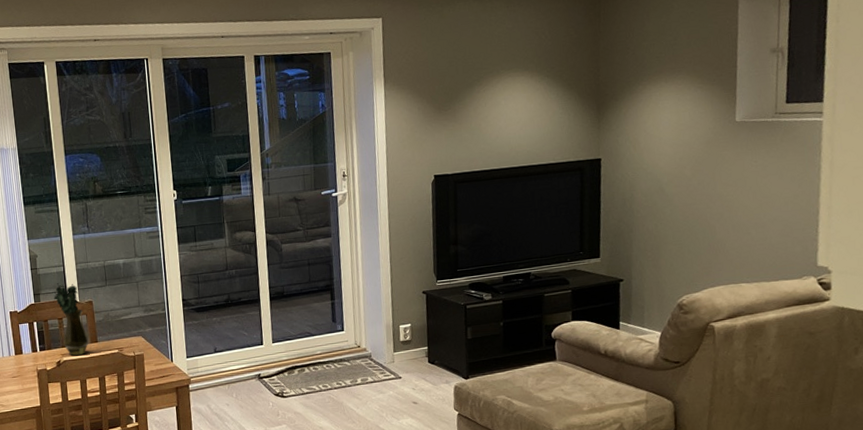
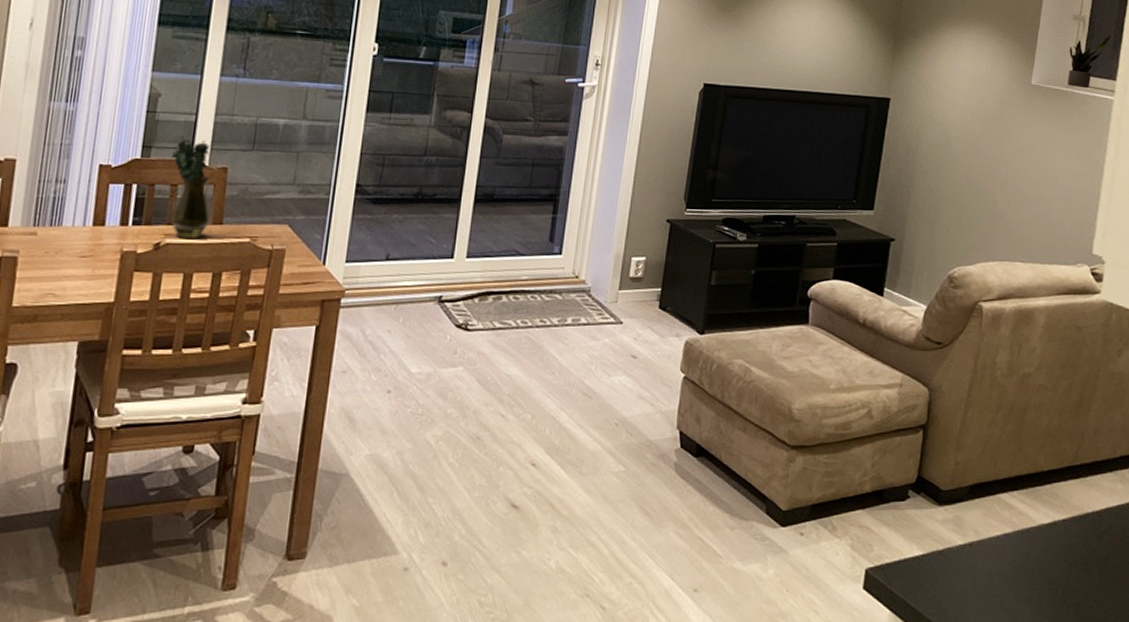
potted plant: none [770,60,813,116] -> present [1068,34,1111,88]

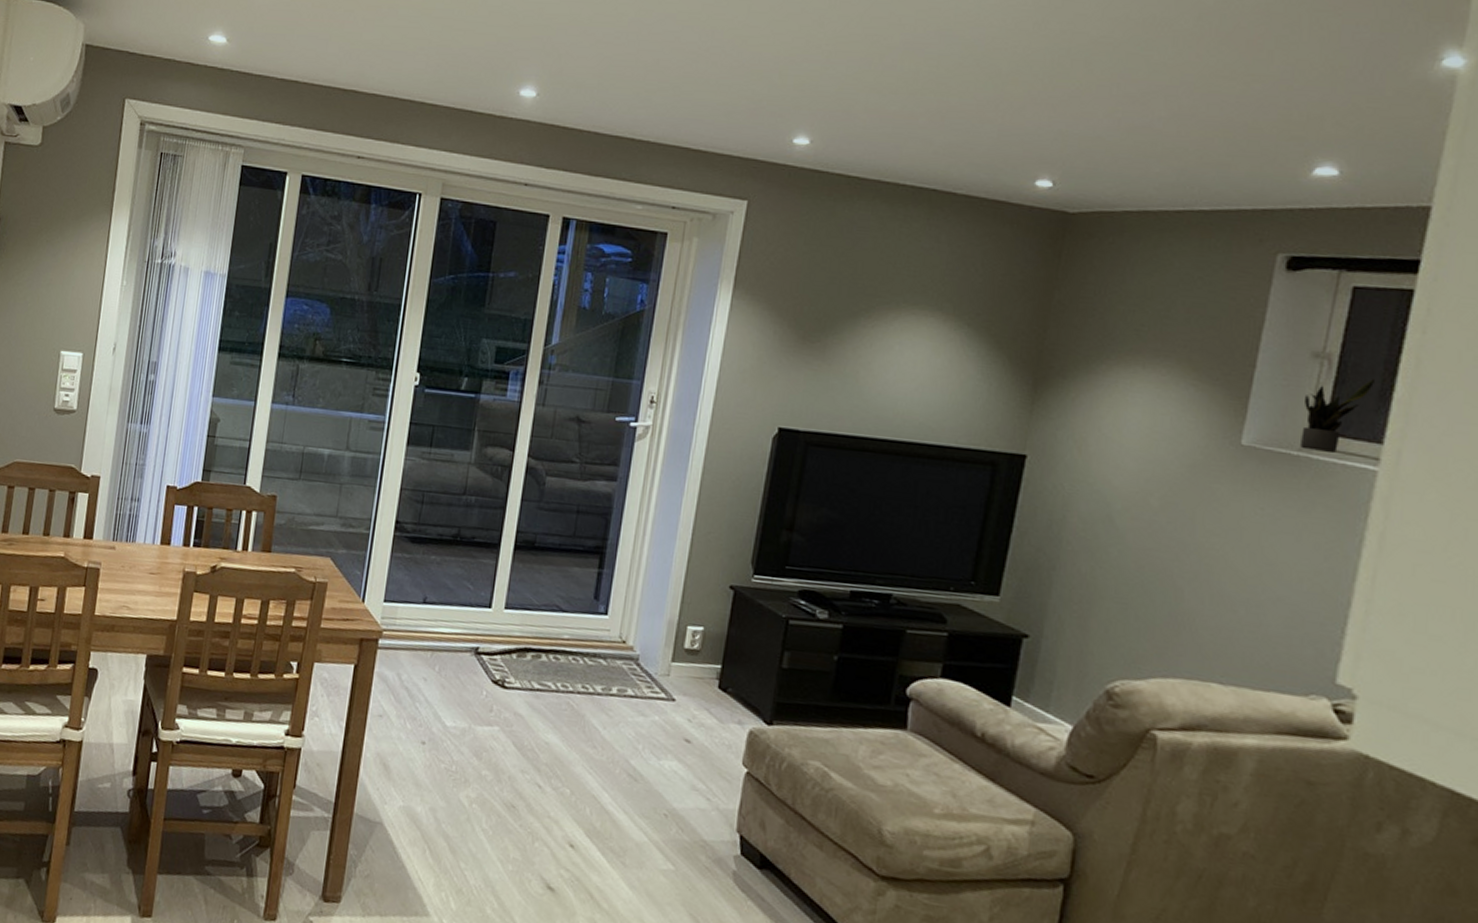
vase: present [171,136,210,238] -> none [226,462,261,565]

